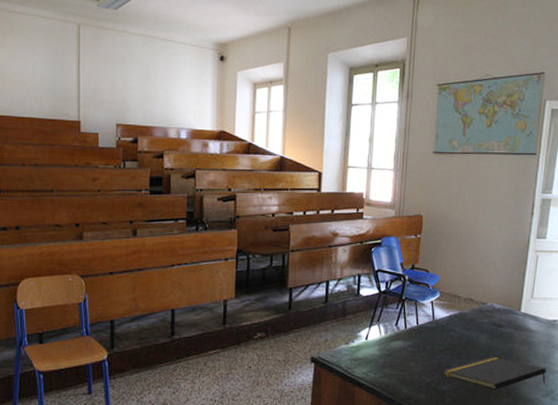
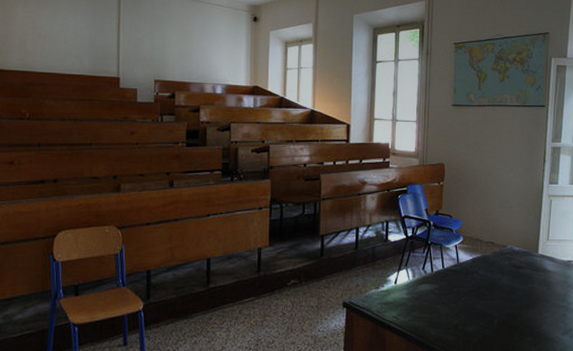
notepad: present [442,356,546,390] -> none [468,297,564,330]

